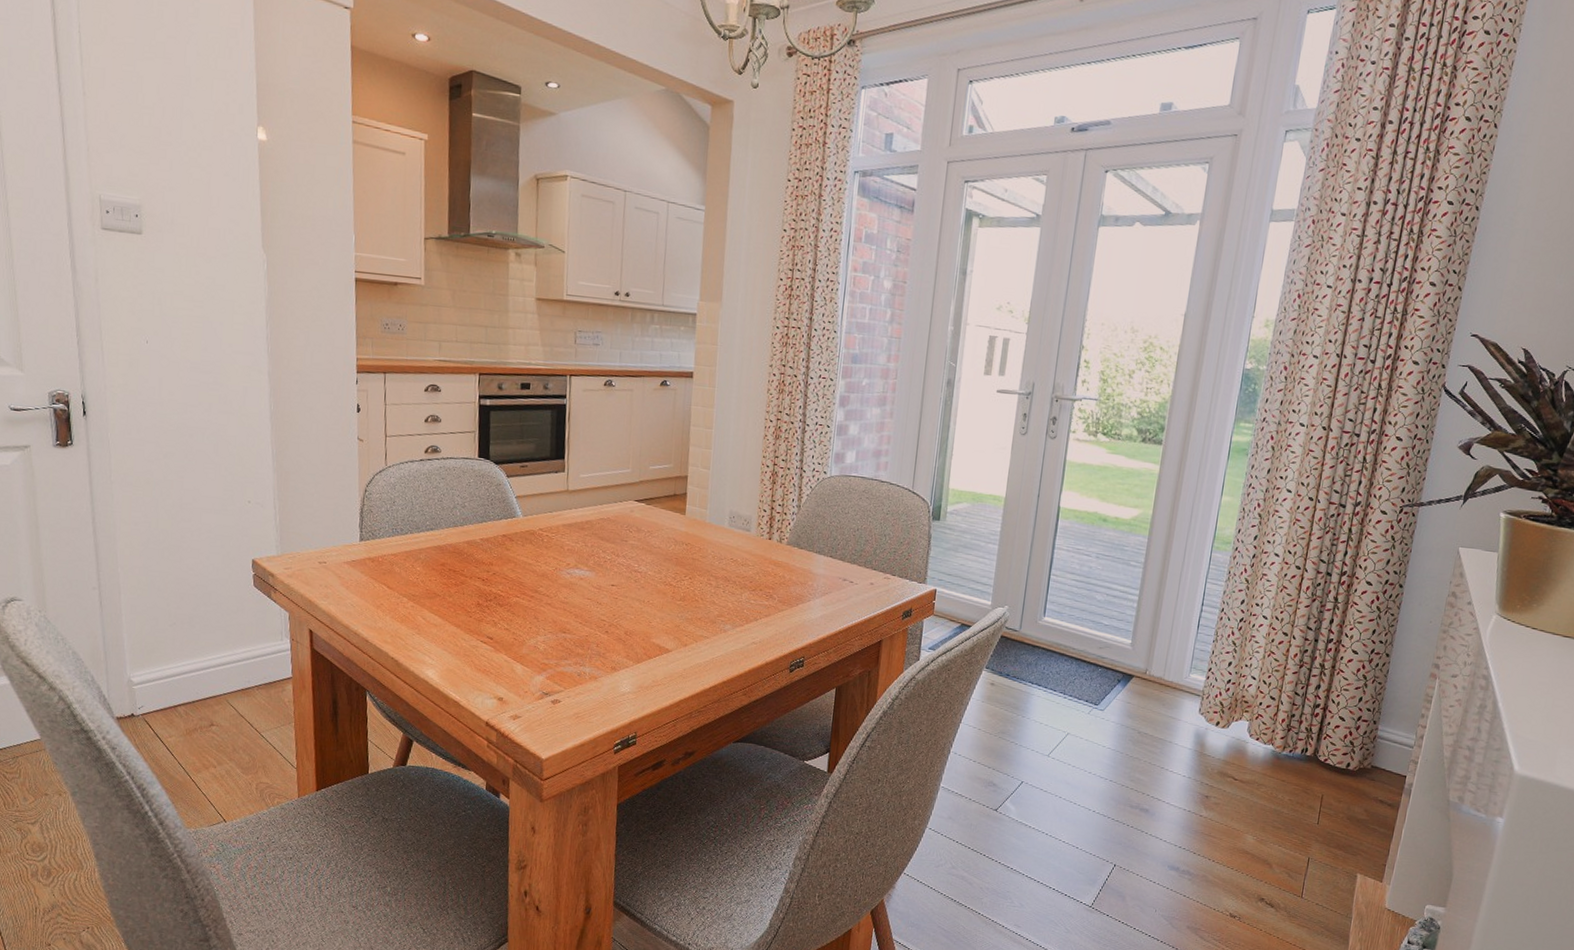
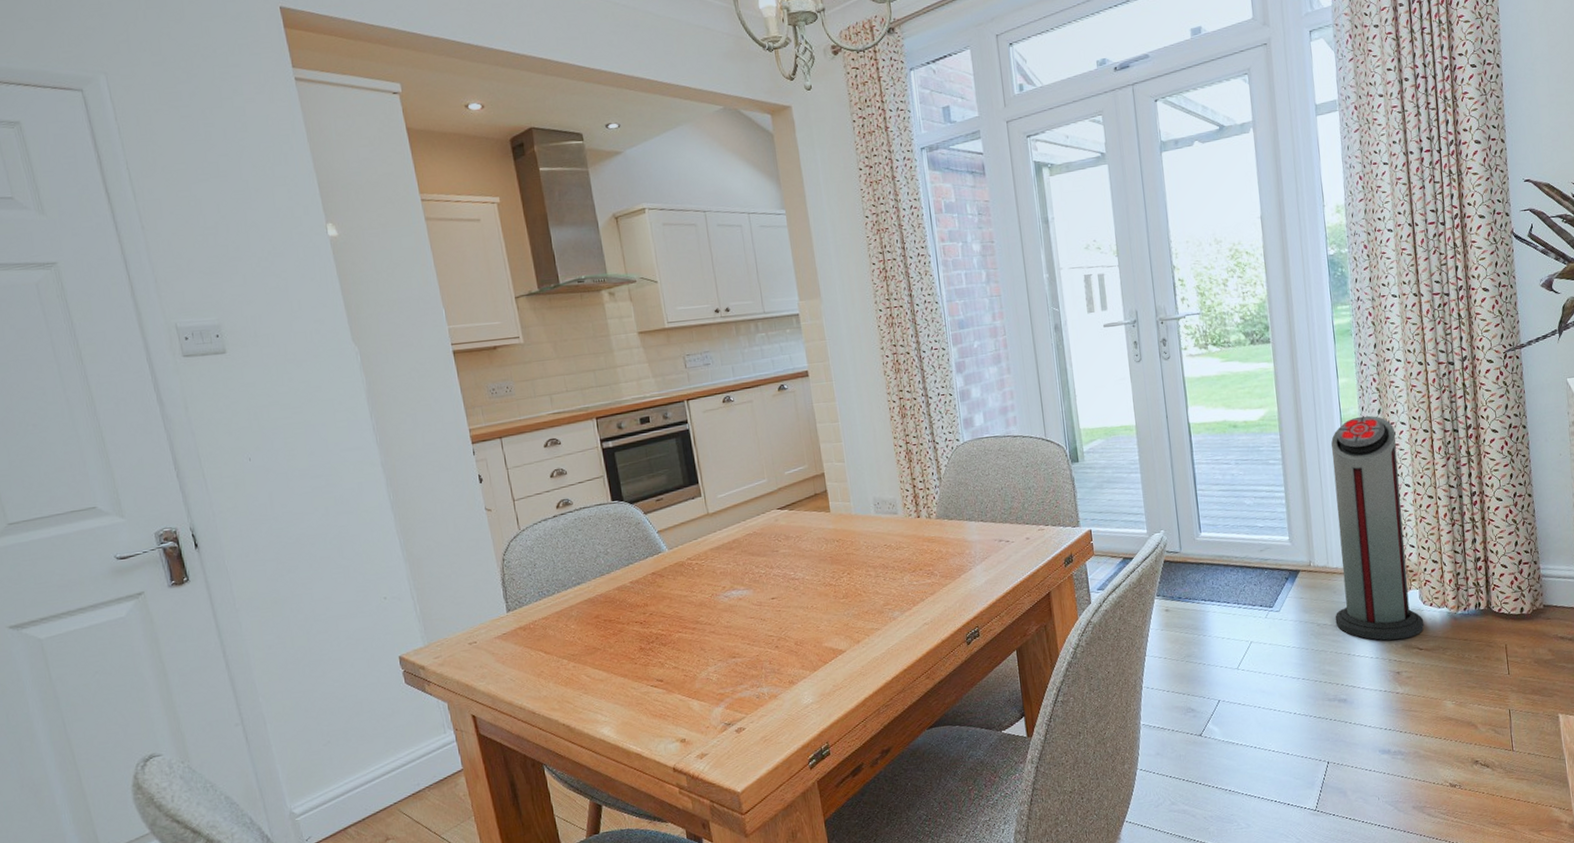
air purifier: none [1156,538,1267,766] -> present [1331,415,1425,641]

